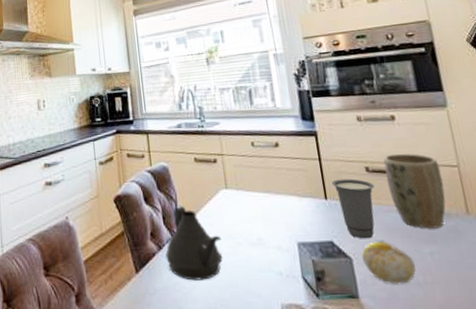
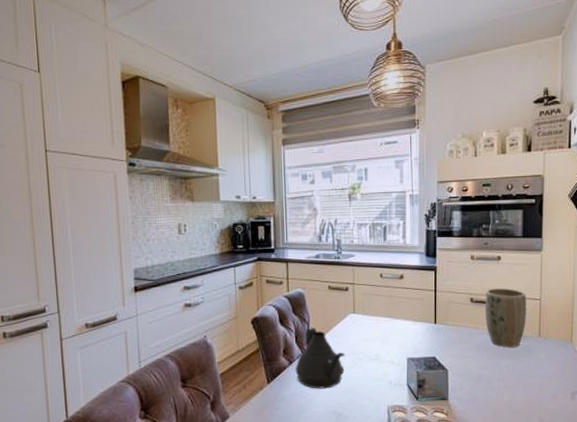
cup: present [331,178,375,239] -> none [441,307,475,355]
fruit: present [362,241,416,284] -> none [456,357,493,389]

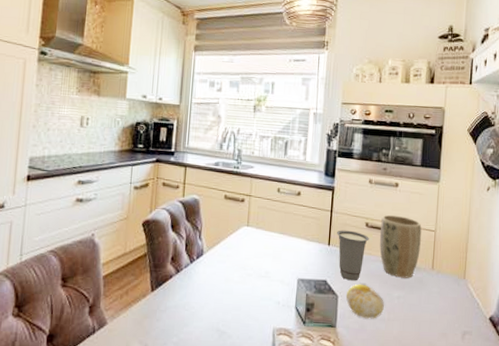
teapot: present [295,326,345,389] -> none [181,235,235,303]
cup: none [441,307,475,355] -> present [336,230,369,281]
fruit: none [456,357,493,389] -> present [346,284,384,319]

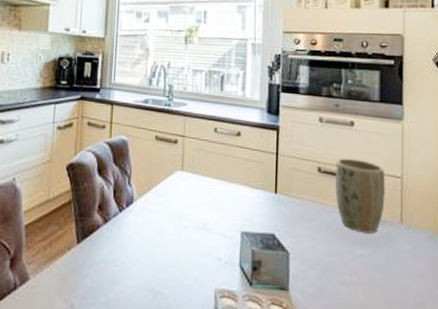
cup: present [336,230,369,281] -> none [283,175,323,236]
fruit: present [346,284,384,319] -> none [299,239,345,282]

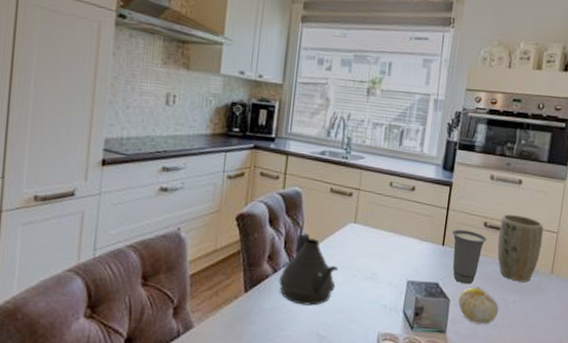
teapot: none [110,180,169,258] -> present [279,232,339,306]
cup: none [283,175,323,236] -> present [451,229,487,285]
fruit: none [299,239,345,282] -> present [458,287,499,325]

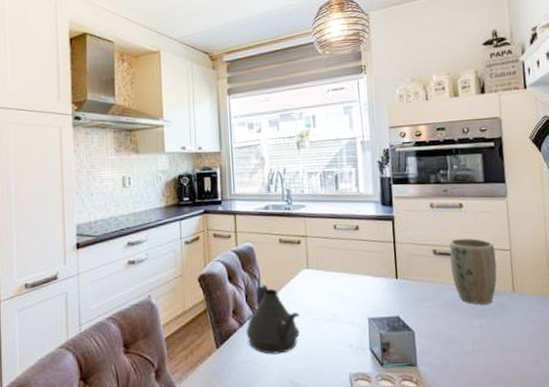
cup: present [451,229,487,285] -> none [402,260,439,314]
fruit: present [458,287,499,325] -> none [423,316,466,353]

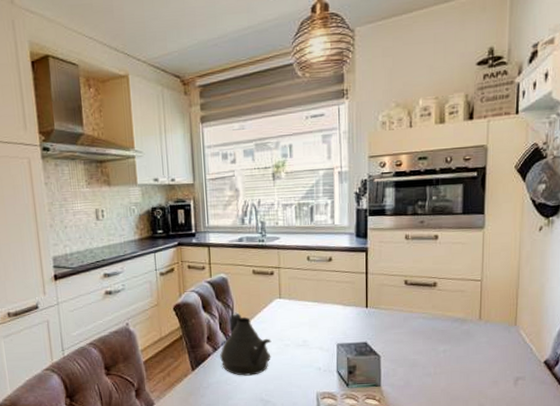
plant pot: present [449,238,497,305] -> none [420,269,466,332]

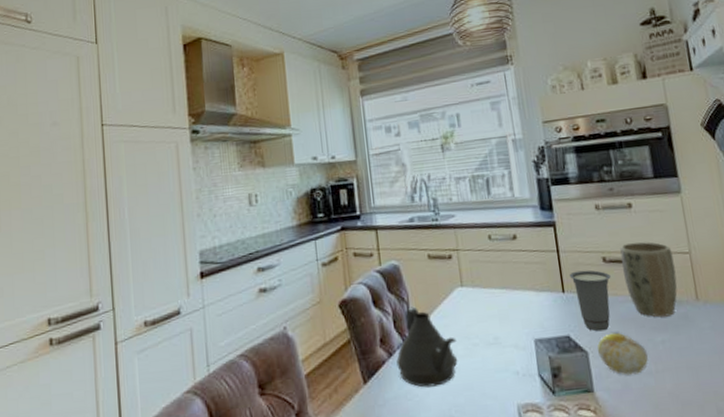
cup: none [373,290,409,340] -> present [569,270,611,332]
fruit: none [389,342,429,375] -> present [597,333,648,375]
plant pot: none [420,269,466,332] -> present [620,242,678,318]

